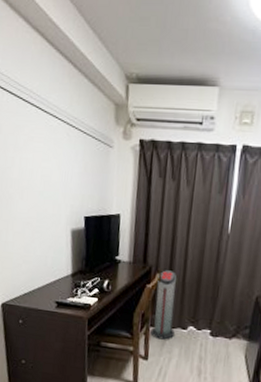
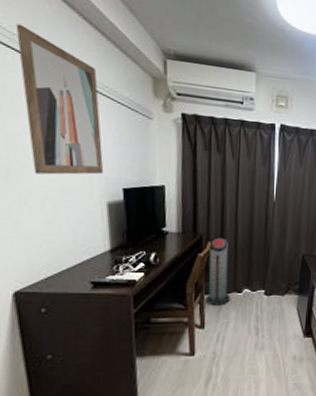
wall art: none [10,67,70,203] -> present [16,23,104,175]

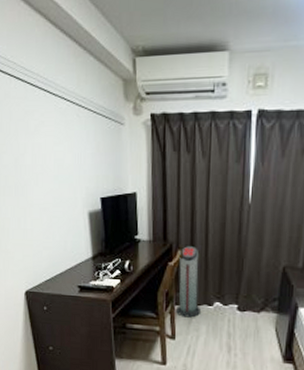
wall art: present [16,23,104,175] -> none [16,52,85,189]

